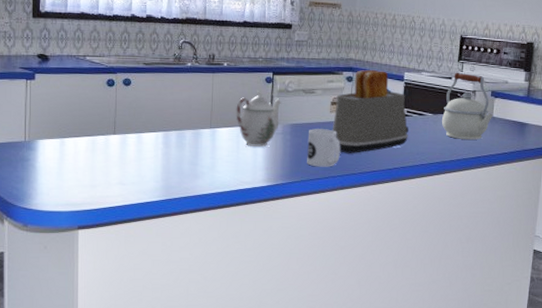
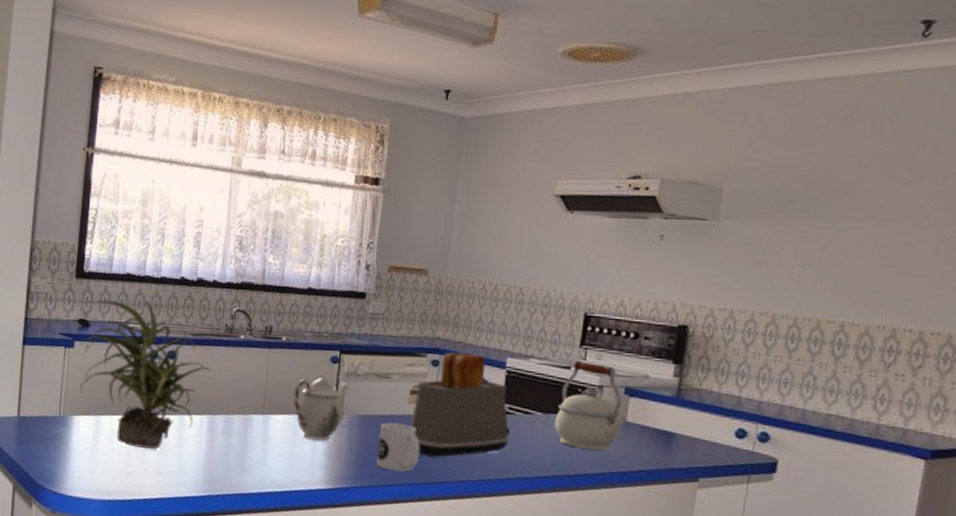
potted plant: none [39,36,163,165] -> present [79,299,211,450]

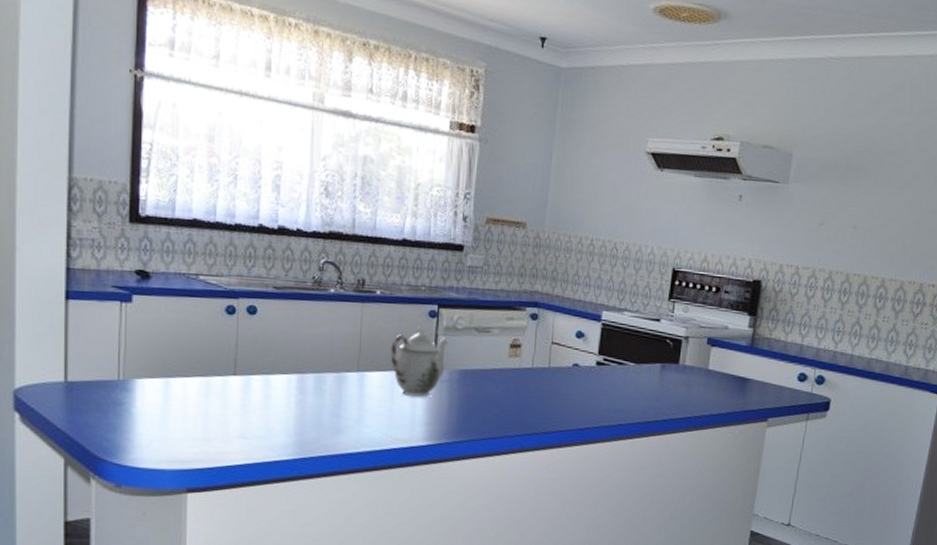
potted plant: present [79,299,211,450] -> none [138,248,298,413]
mug: present [377,422,421,472] -> none [478,376,521,425]
toaster: present [410,352,510,457] -> none [510,305,605,409]
kettle: present [554,360,627,451] -> none [645,313,709,397]

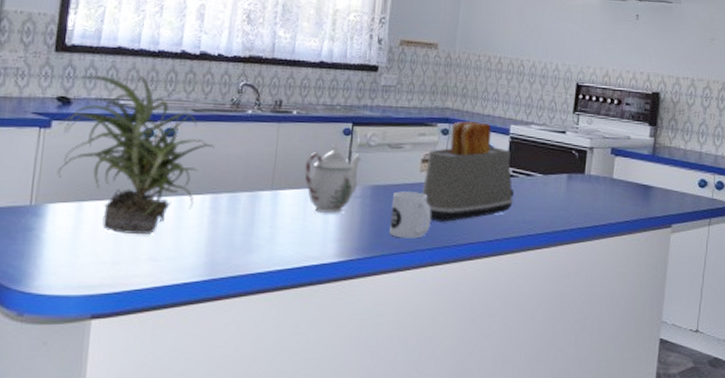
potted plant: none [138,248,298,413] -> present [57,75,214,235]
mug: none [478,376,521,425] -> present [389,191,432,239]
toaster: none [510,305,605,409] -> present [421,120,514,222]

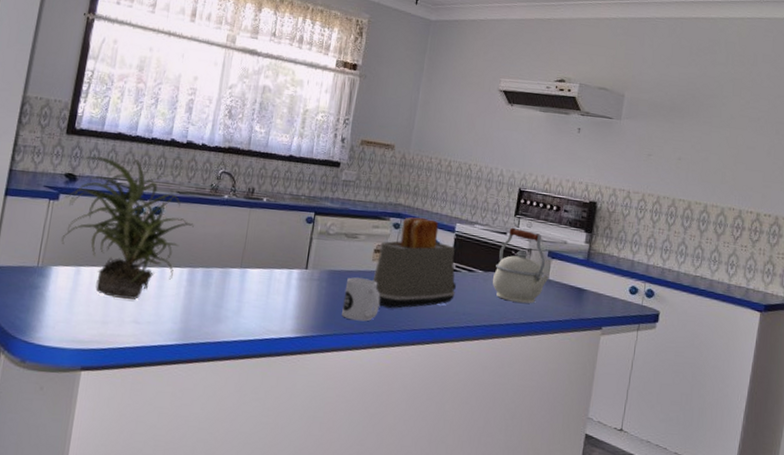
teapot: present [304,145,362,213] -> none [270,231,322,293]
kettle: none [552,125,614,205] -> present [492,227,549,304]

